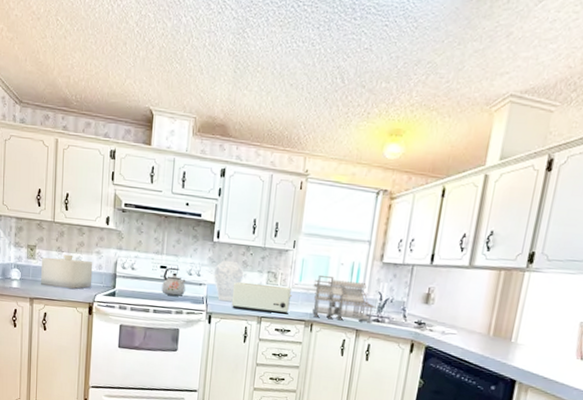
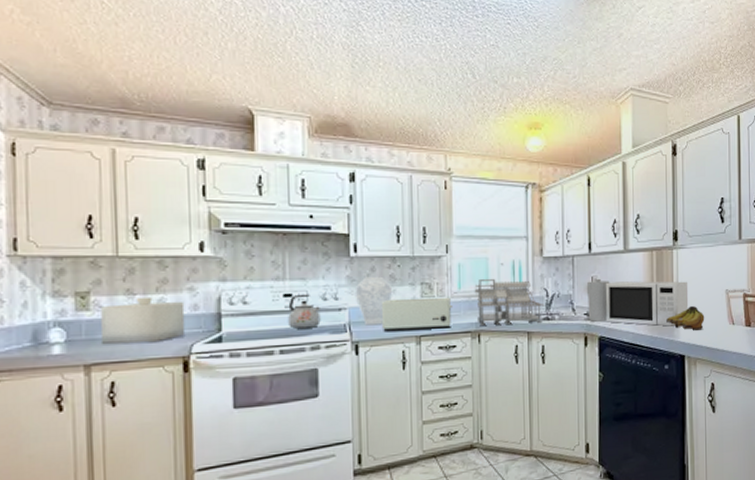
paper towel holder: none [418,289,448,334] -> present [587,278,610,323]
microwave: none [436,295,536,350] -> present [605,281,689,327]
fruit: none [502,332,549,359] -> present [666,305,705,331]

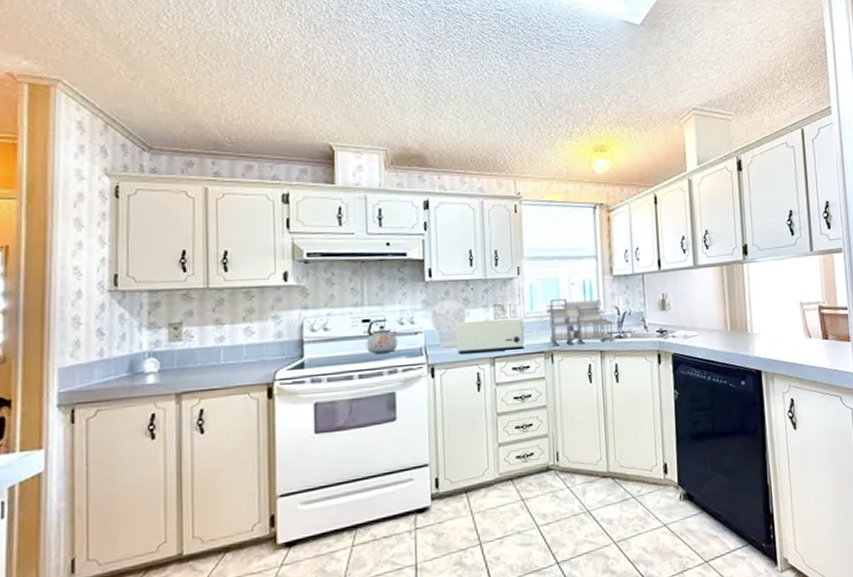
canister: present [101,296,186,345] -> none [192,326,270,374]
paper towel holder: present [587,278,610,323] -> none [658,294,681,339]
microwave: present [605,281,689,327] -> none [676,295,763,342]
fruit: present [666,305,705,331] -> none [740,319,780,345]

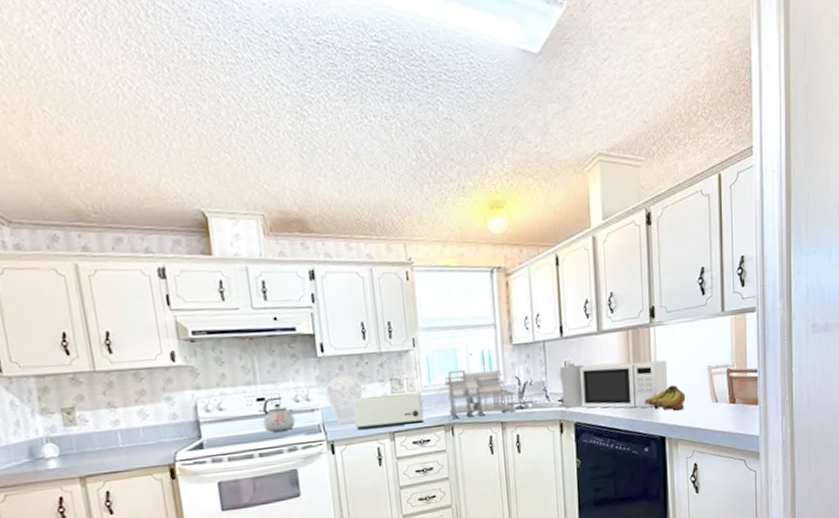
paper towel holder: none [658,294,681,339] -> present [560,362,584,408]
microwave: none [676,295,763,342] -> present [579,360,668,408]
fruit: none [740,319,780,345] -> present [645,385,686,411]

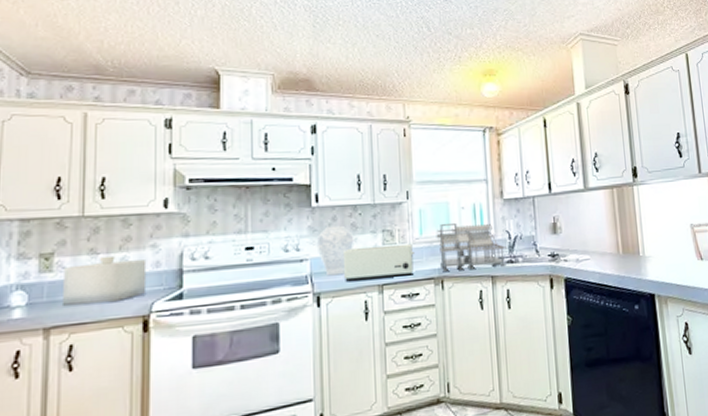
canister: none [87,408,169,458] -> present [63,255,147,307]
kettle: present [262,396,295,432] -> none [248,246,282,283]
paper towel holder: present [560,362,584,408] -> none [549,218,573,264]
microwave: present [579,360,668,408] -> none [567,217,654,265]
fruit: present [645,385,686,411] -> none [632,242,672,268]

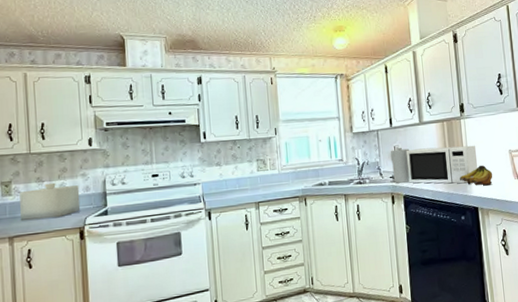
vase: present [316,225,355,276] -> none [205,156,236,196]
toaster: present [342,243,416,282] -> none [226,169,284,201]
dish rack: present [436,222,508,273] -> none [299,152,357,192]
paper towel holder: none [549,218,573,264] -> present [391,147,410,184]
microwave: none [567,217,654,265] -> present [405,145,478,184]
fruit: none [632,242,672,268] -> present [460,165,493,186]

